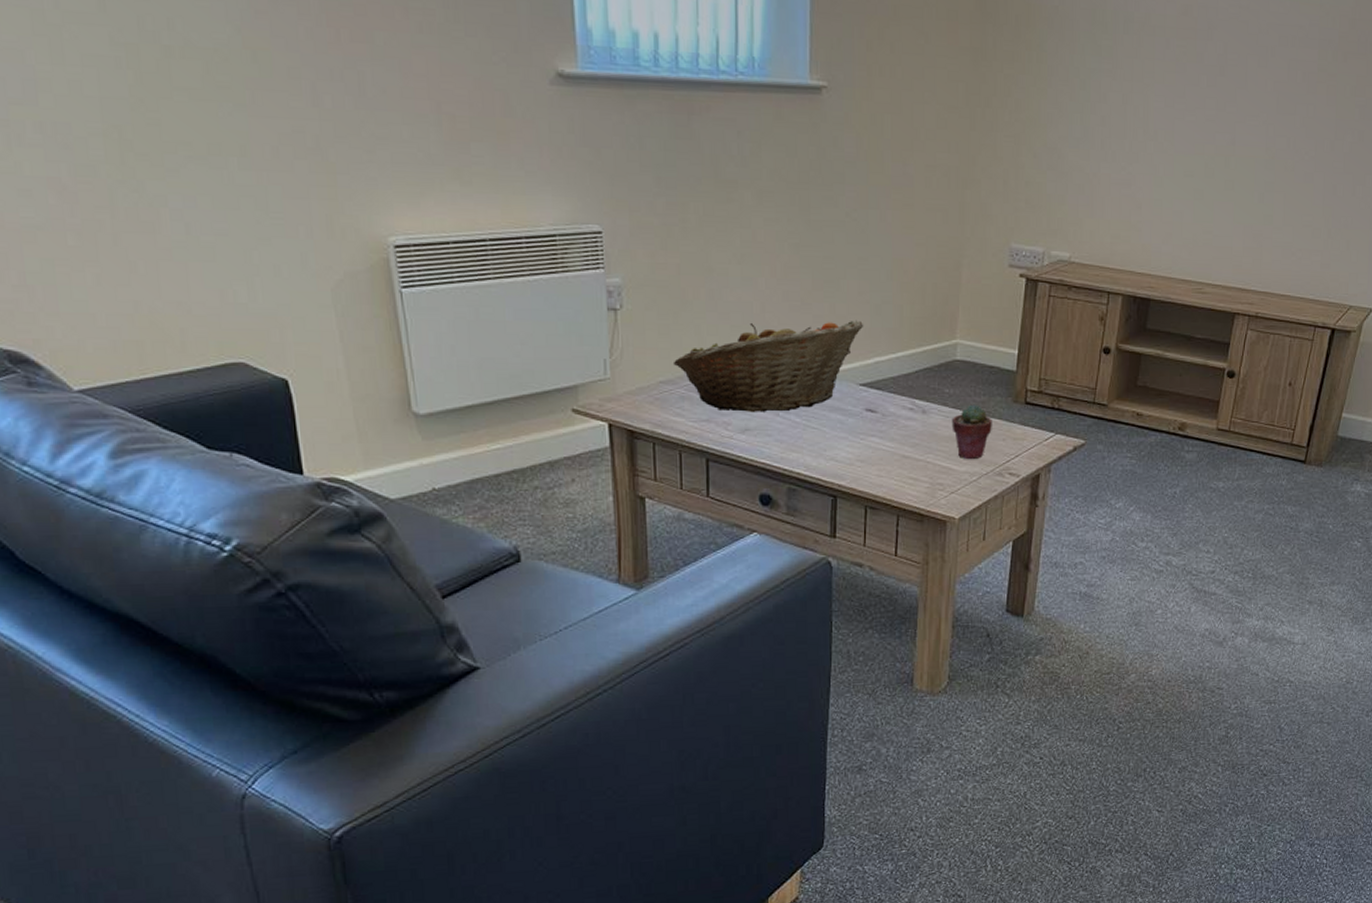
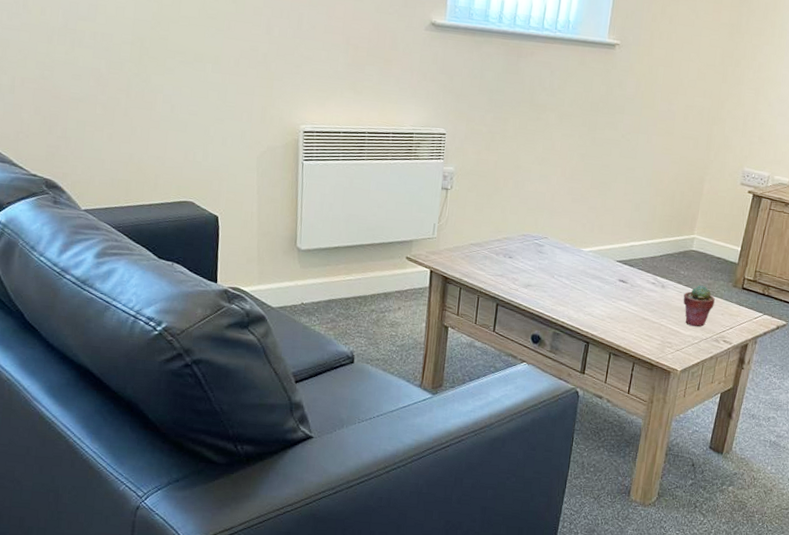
fruit basket: present [673,320,864,412] -> none [482,207,626,275]

